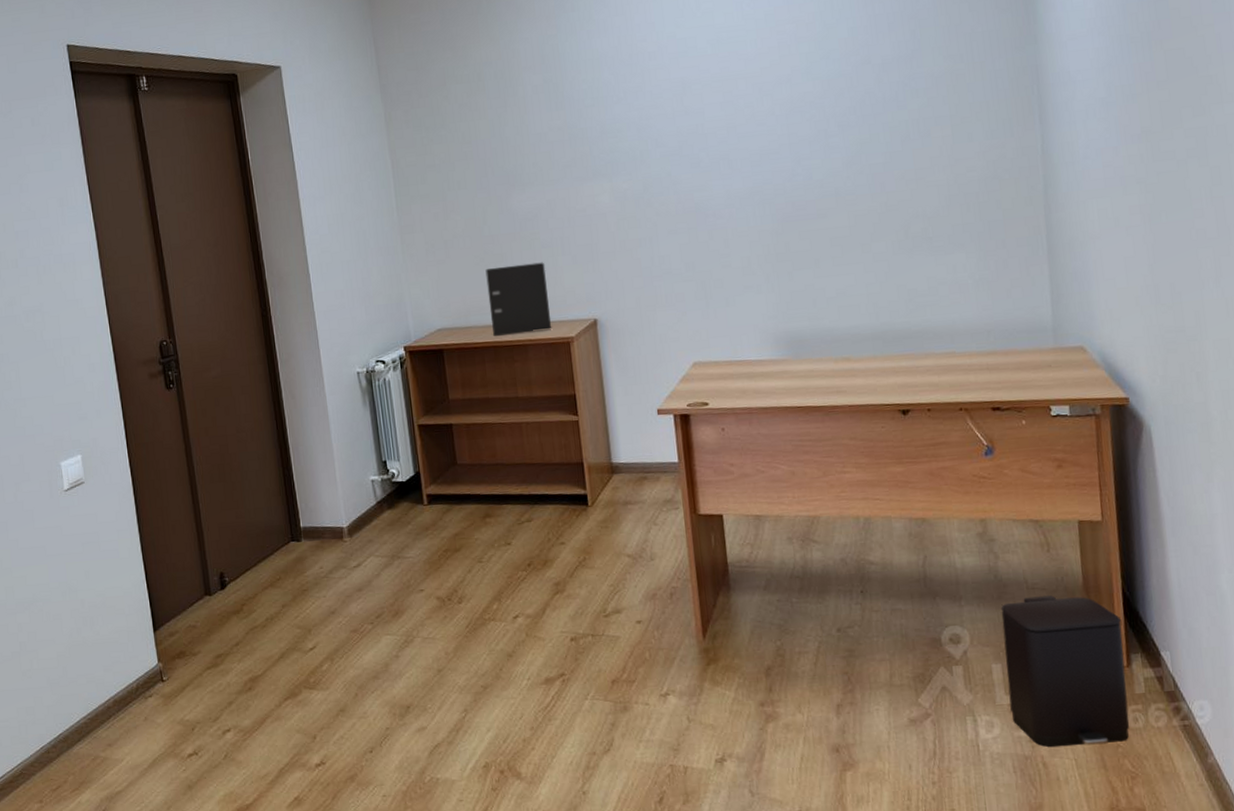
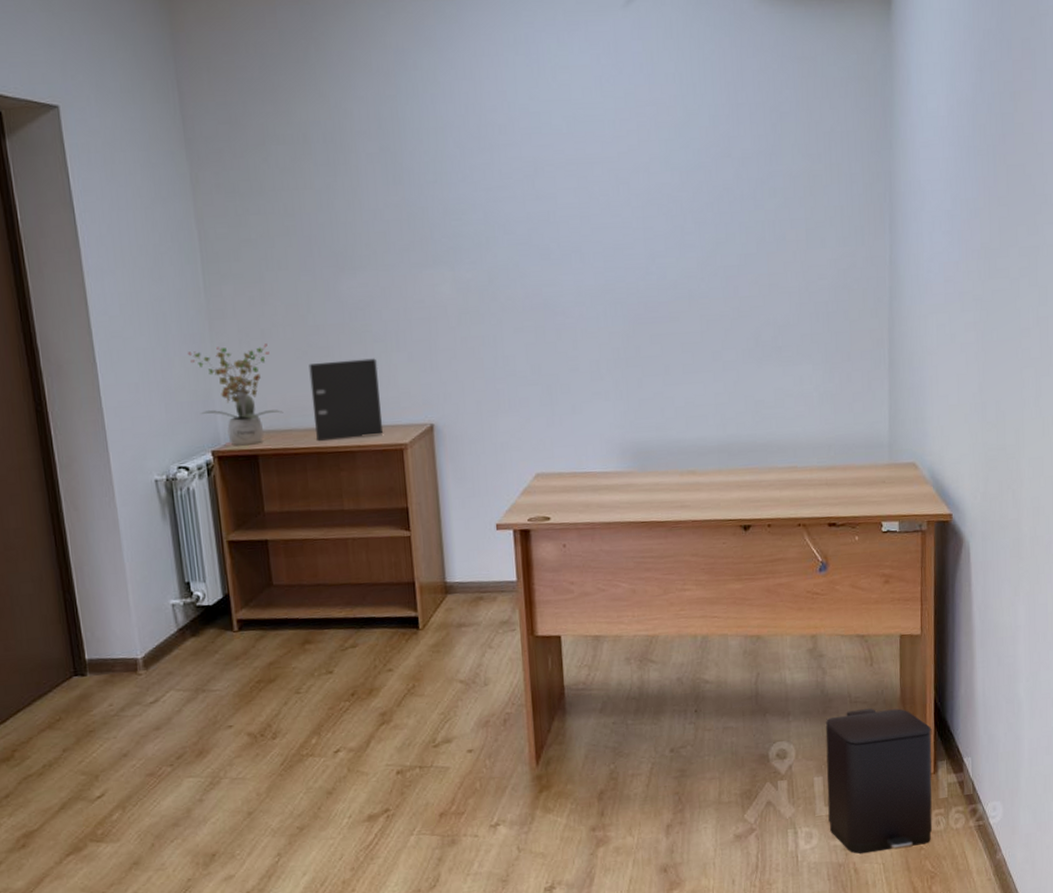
potted plant: none [384,253,464,342] -> present [188,343,284,446]

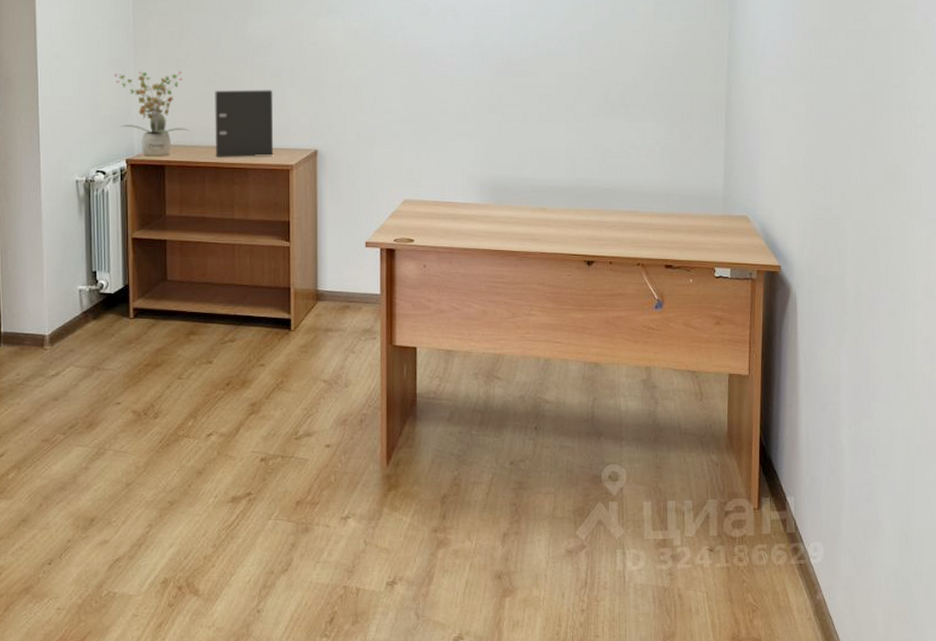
pedal bin: present [825,708,933,854] -> none [655,441,756,580]

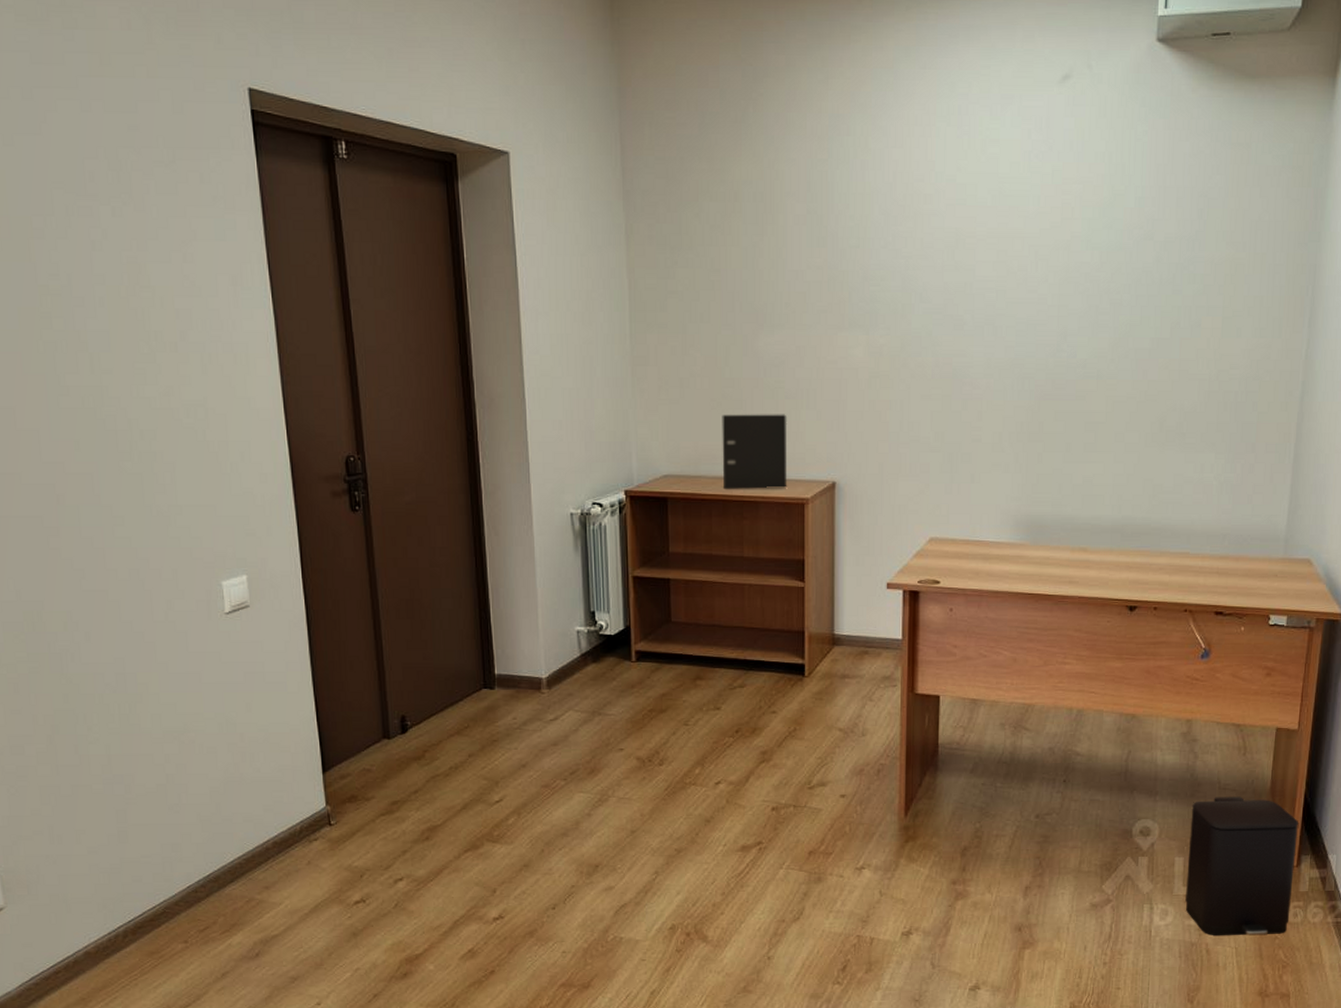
potted plant: present [115,71,190,157] -> none [610,392,695,488]
pedal bin: none [655,441,756,580] -> present [1185,796,1298,936]

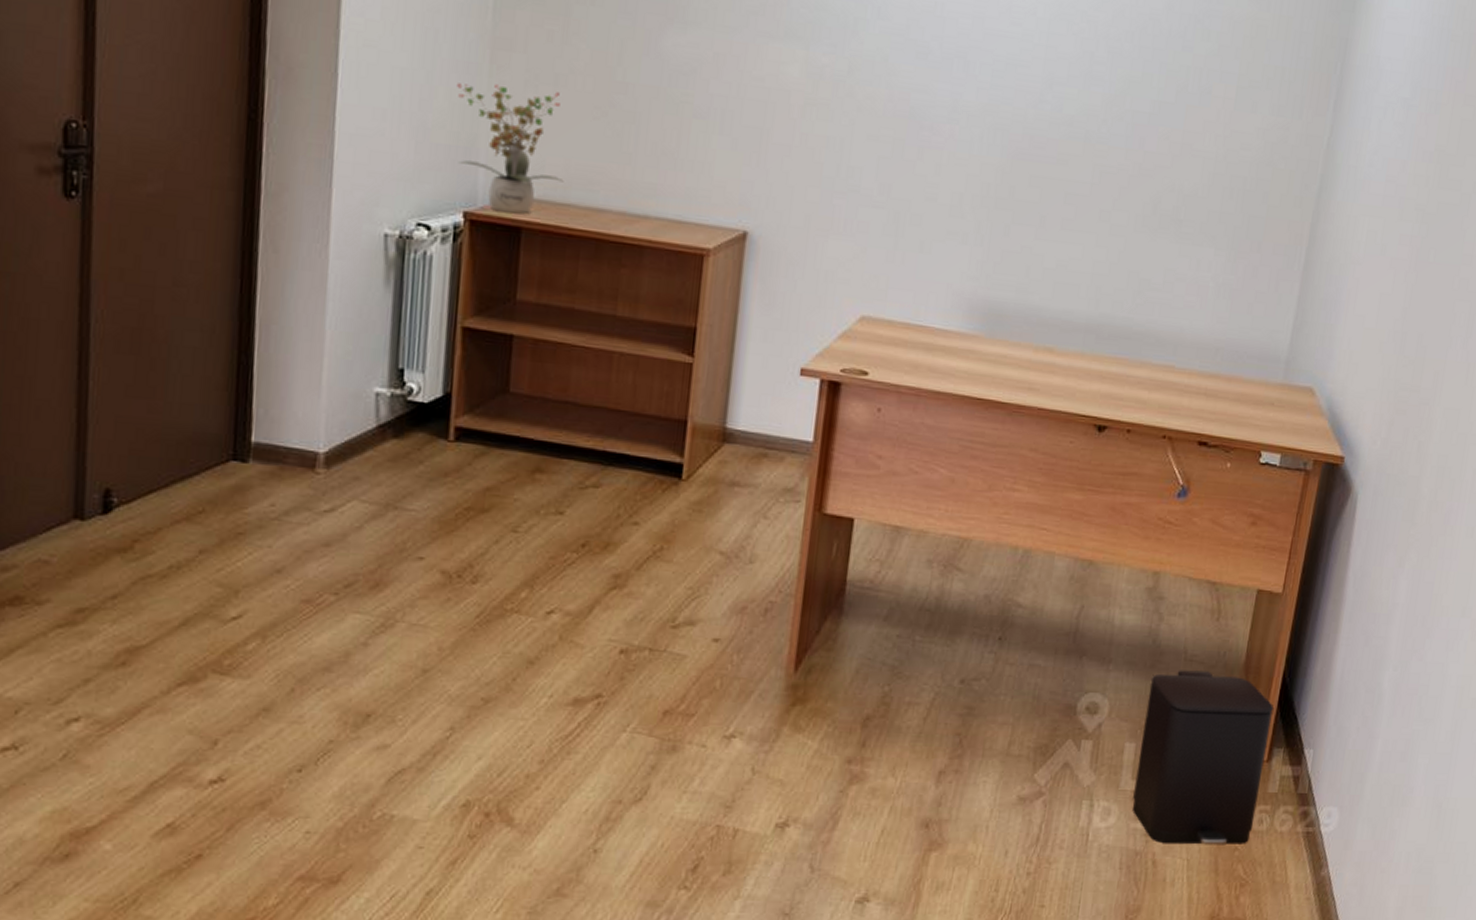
potted plant: none [610,392,695,488] -> present [457,83,564,214]
binder: present [722,414,786,489] -> none [599,128,692,232]

